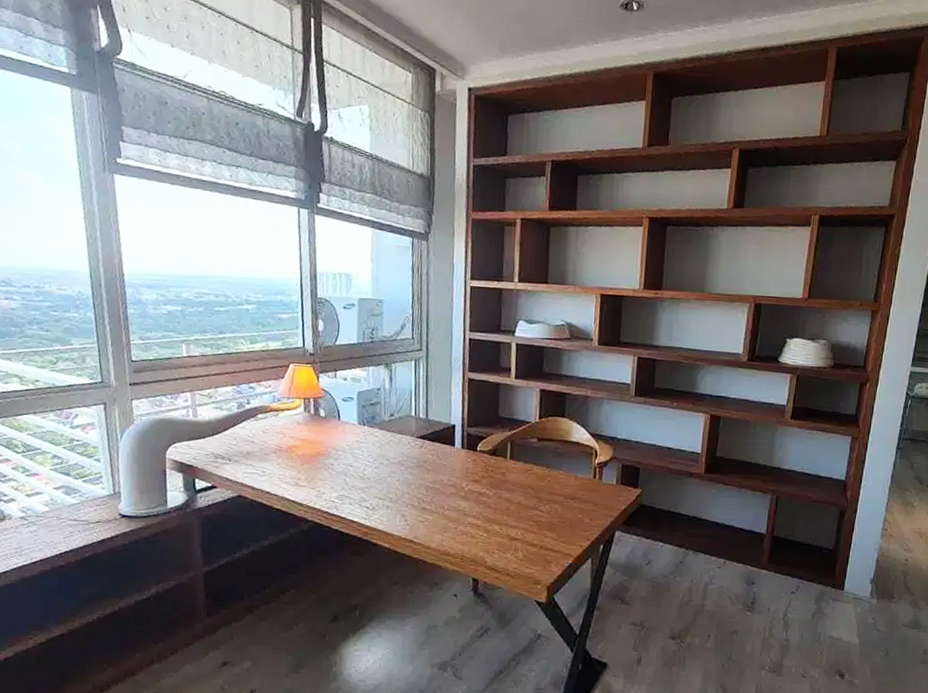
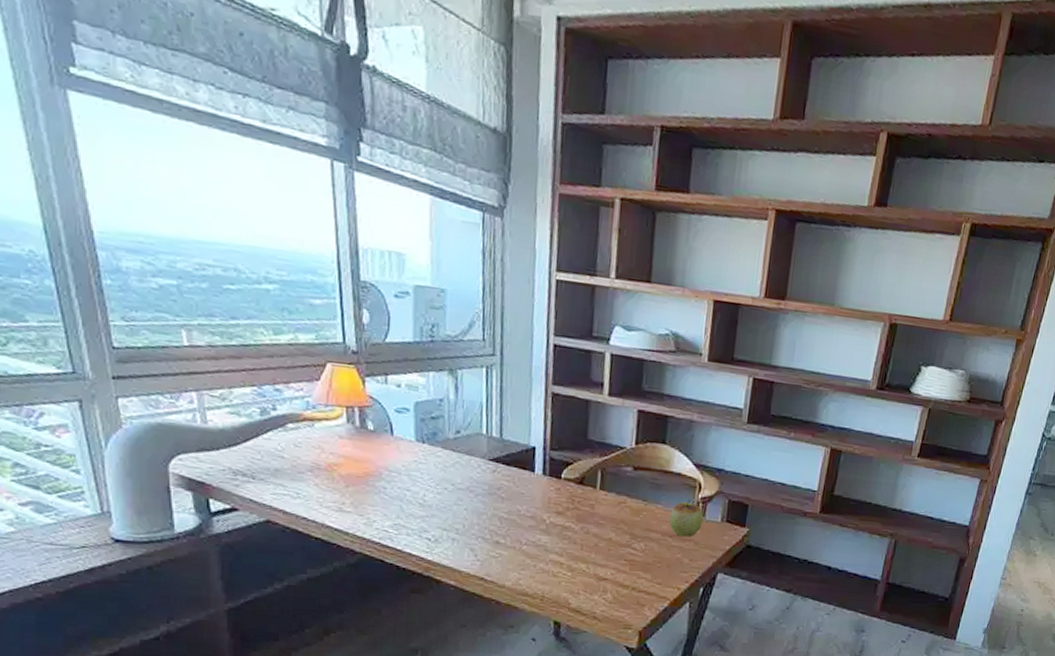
apple: none [570,466,601,499] -> present [669,500,704,538]

